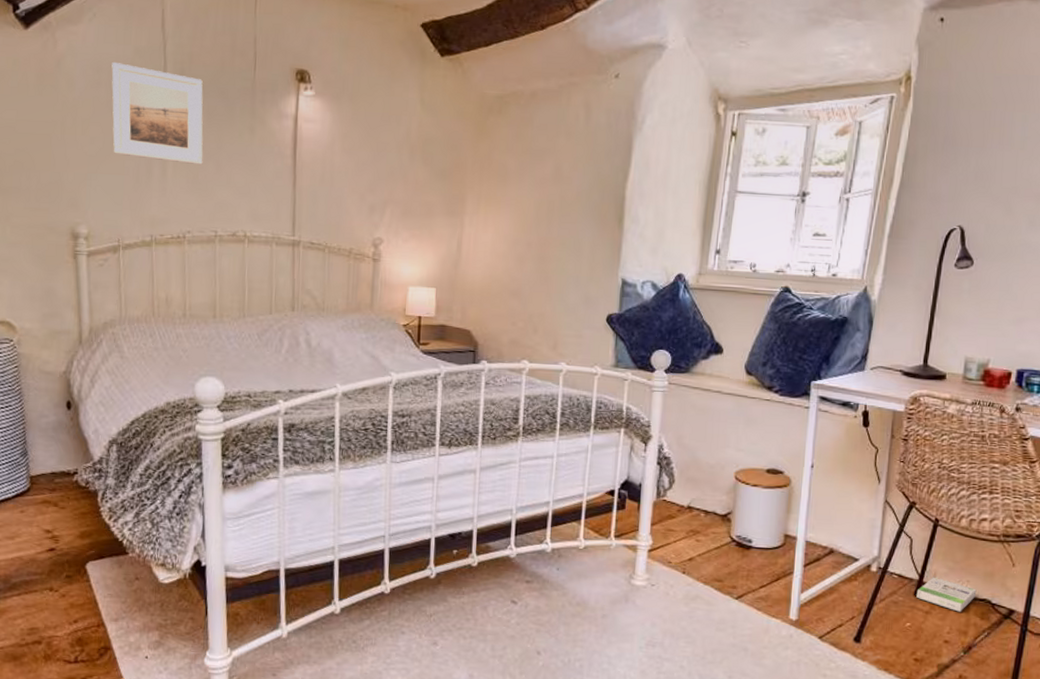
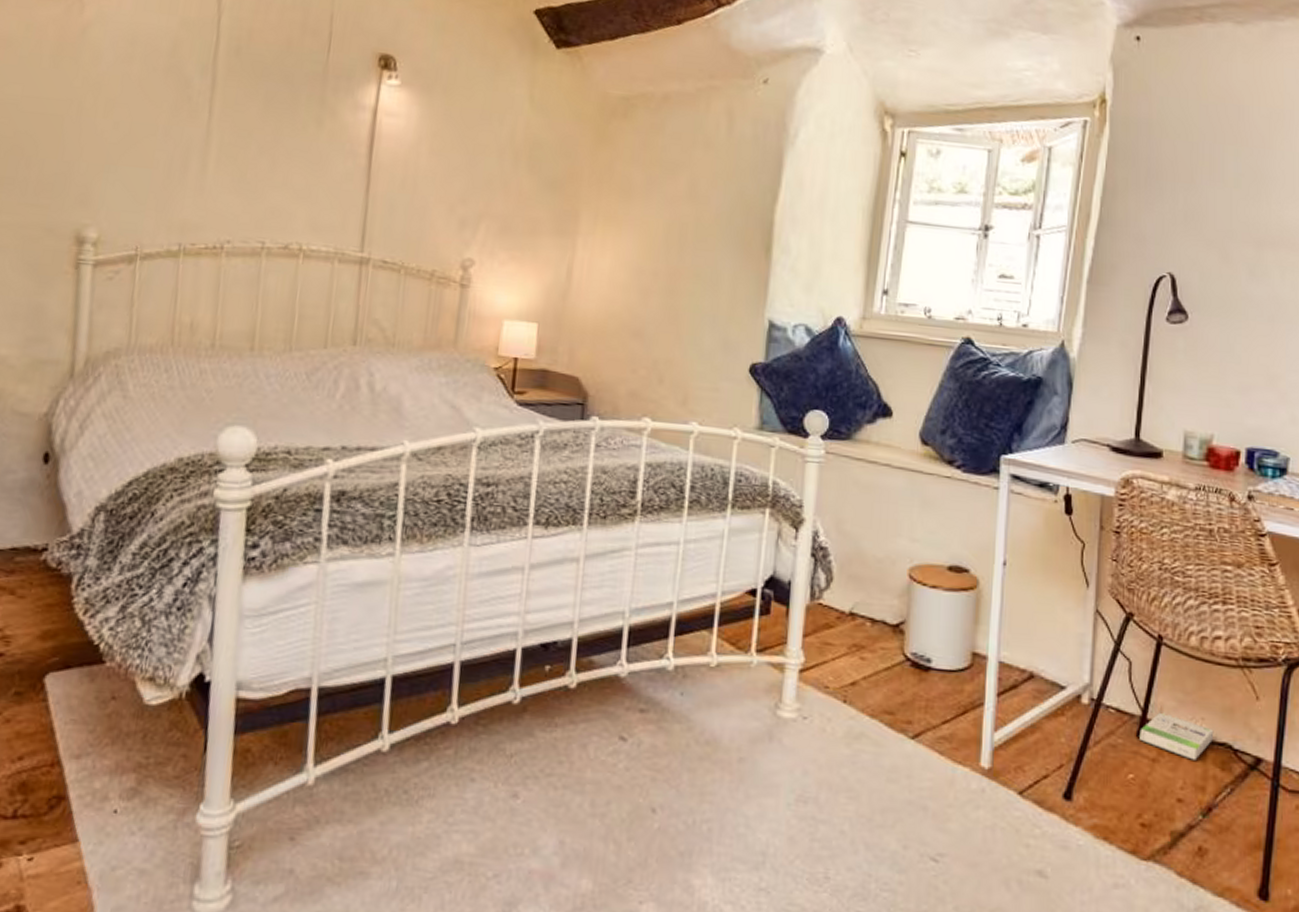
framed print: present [111,62,203,165] -> none [141,34,263,161]

